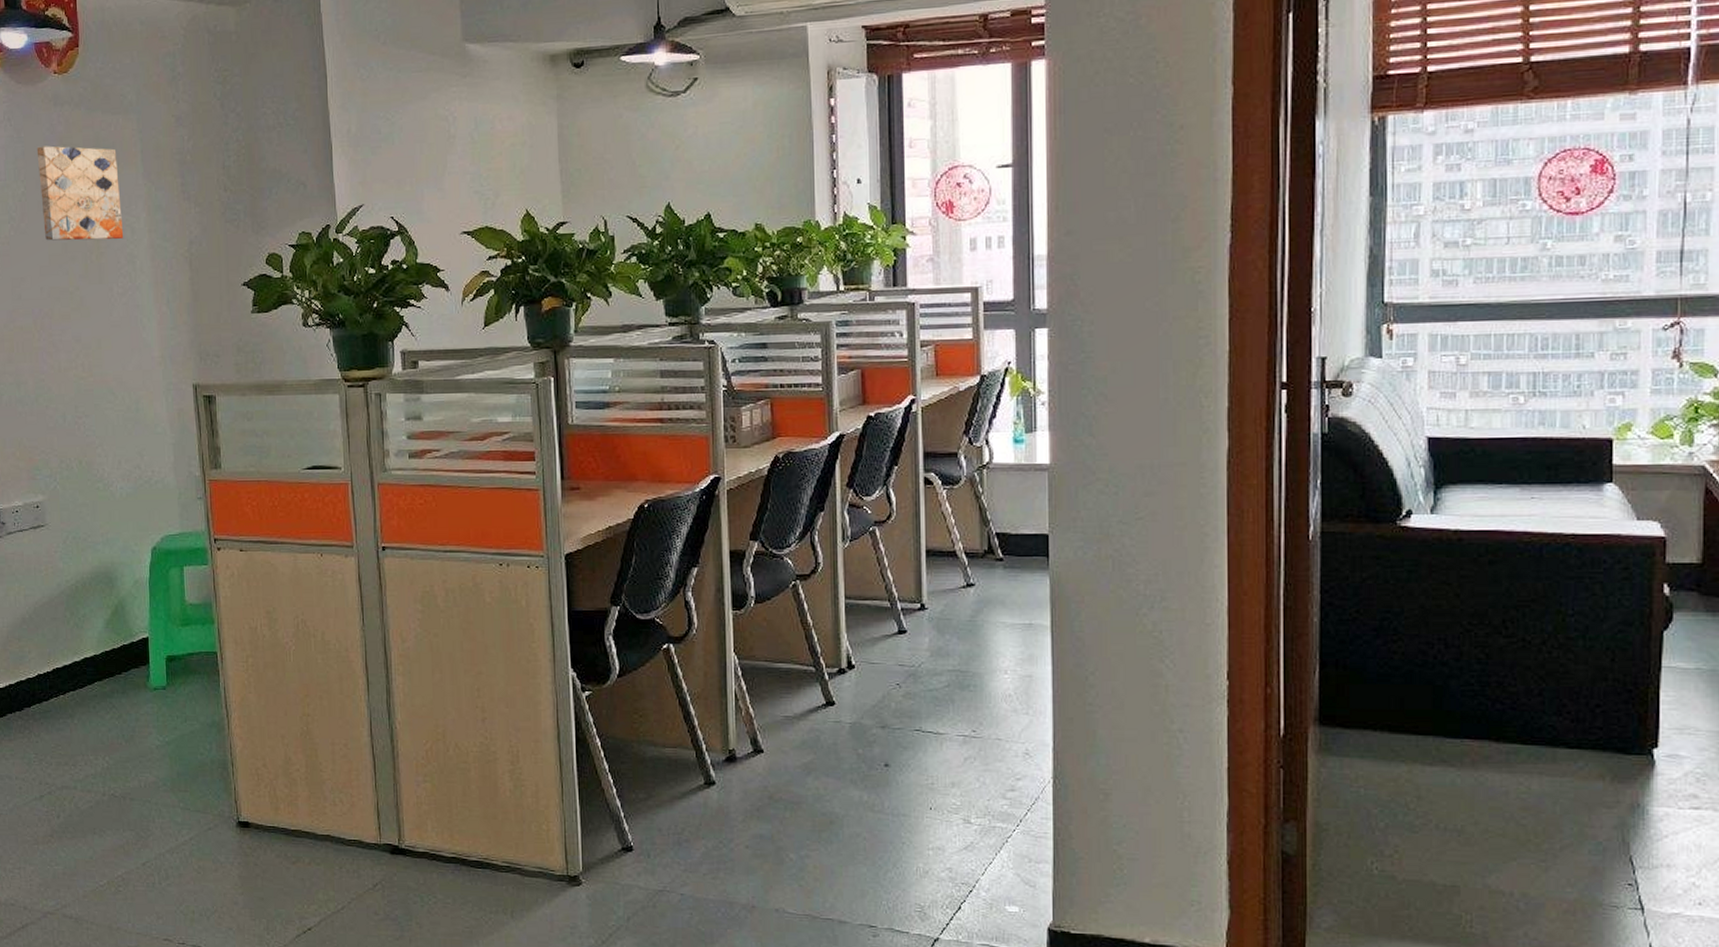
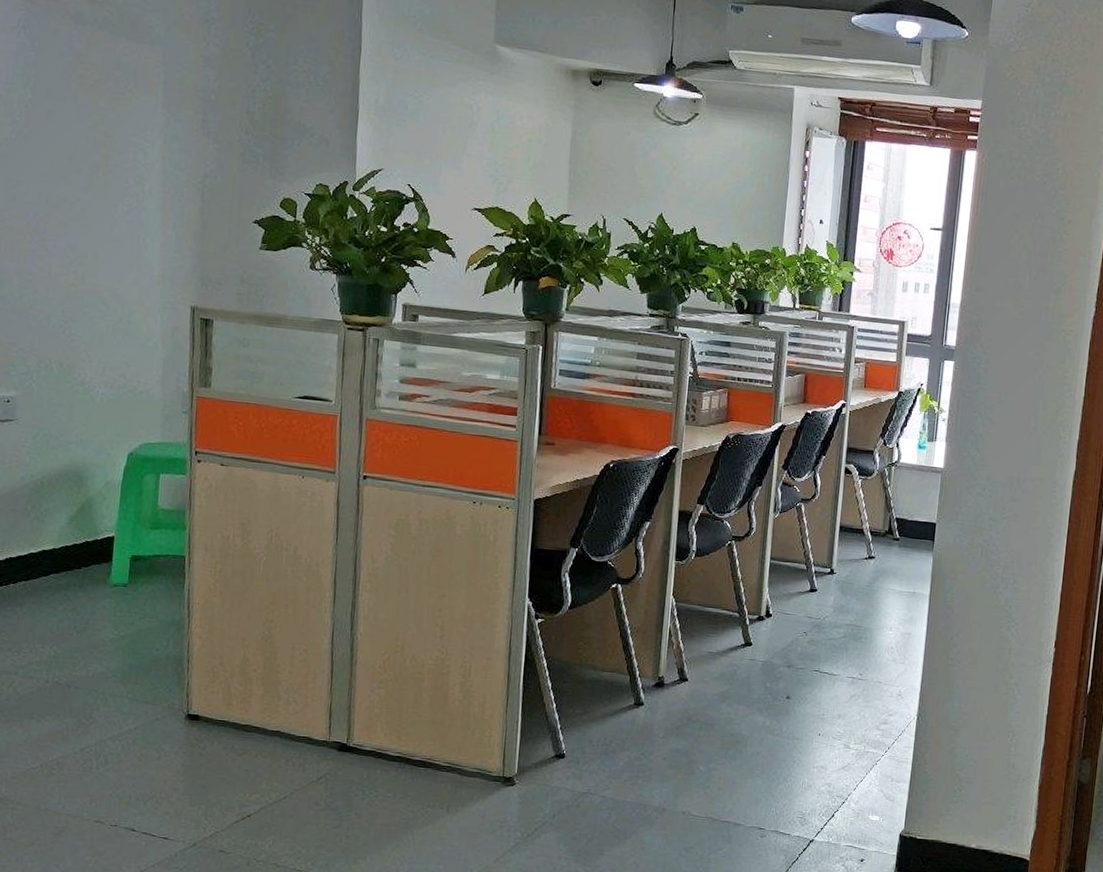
wall art: present [36,145,124,241] -> none [49,58,138,161]

